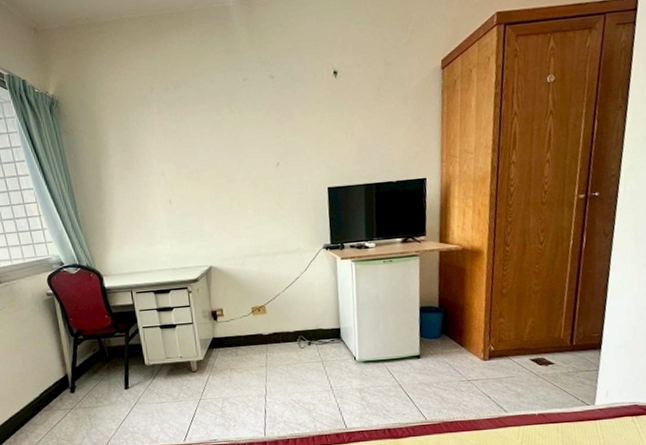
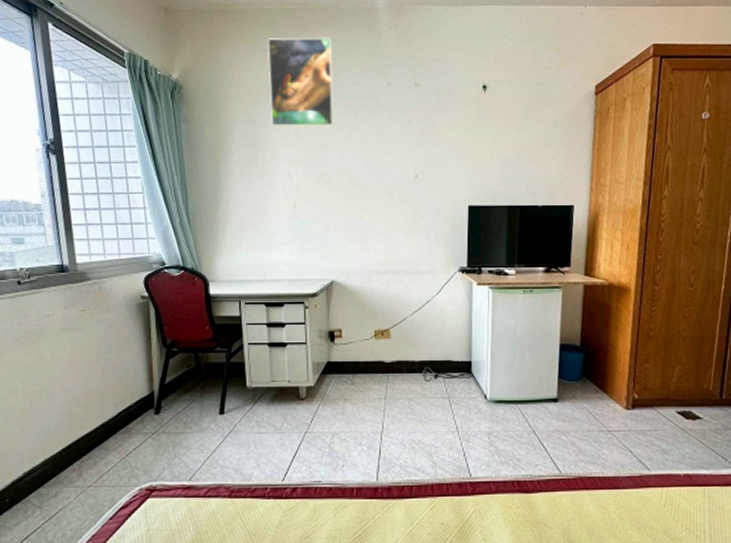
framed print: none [129,40,198,132] -> present [267,37,335,129]

